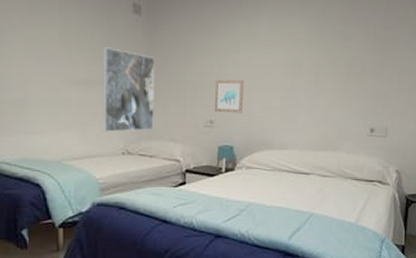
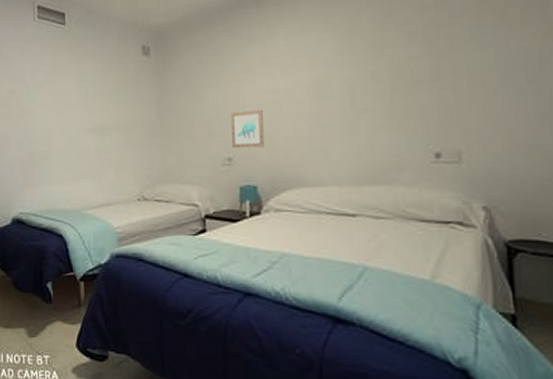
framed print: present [103,47,154,132] -> none [116,92,168,178]

